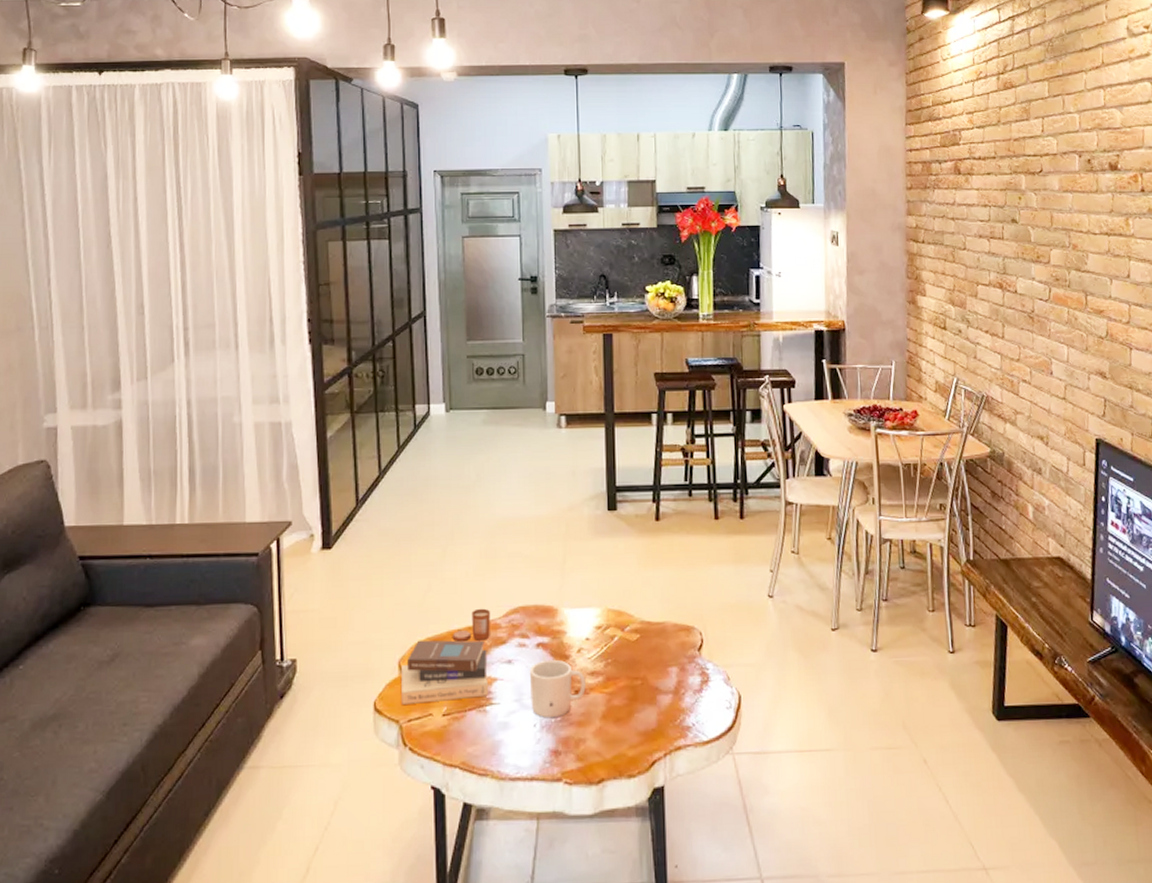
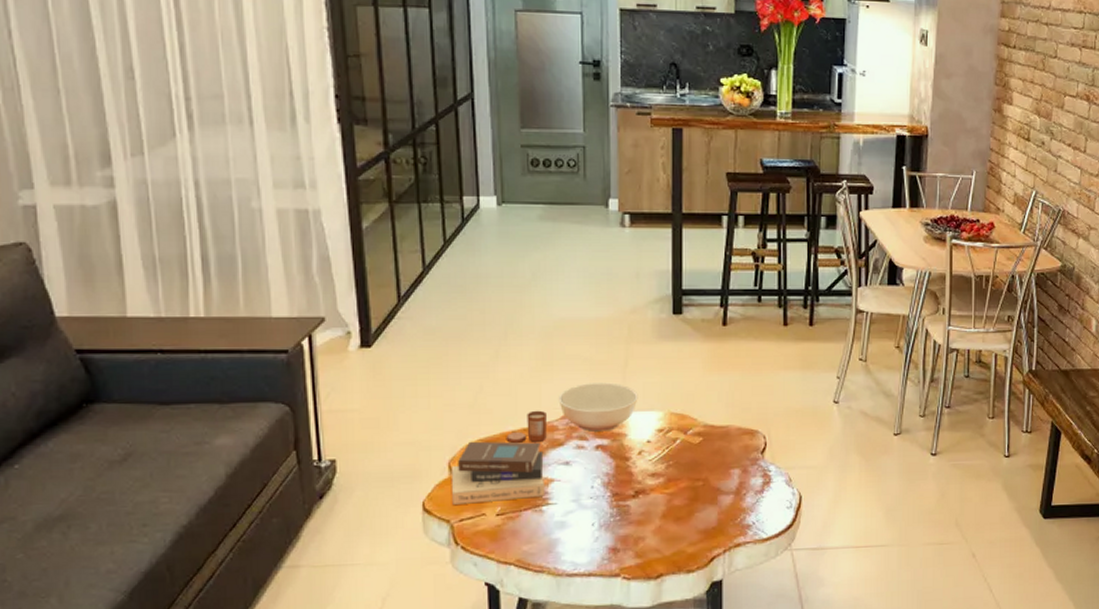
bowl: none [501,579,577,629] -> present [558,382,638,432]
mug: present [529,659,586,718] -> none [587,461,646,518]

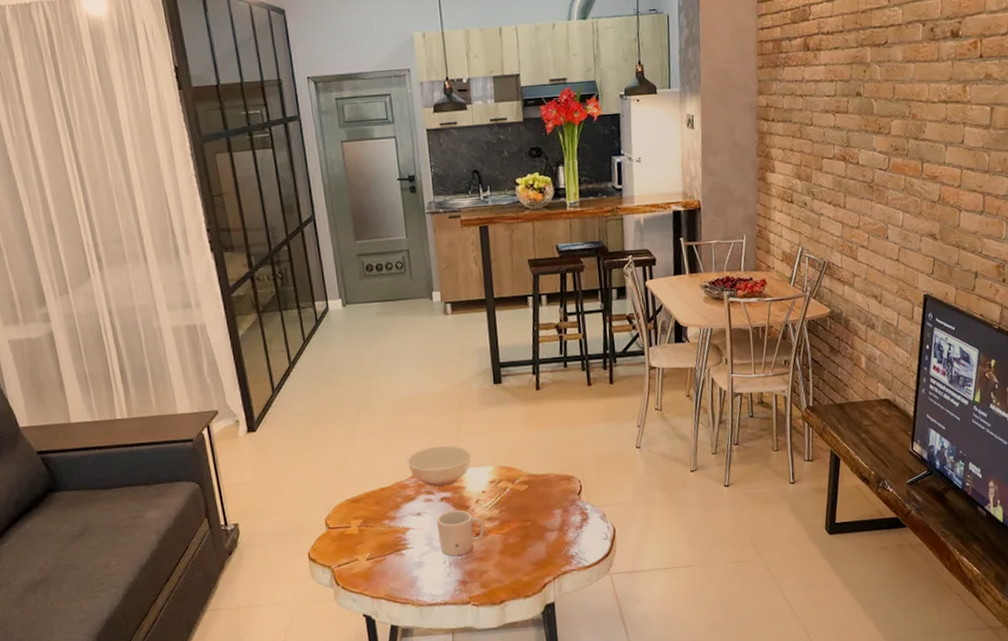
books: present [452,441,546,505] -> none [328,498,404,553]
candle: present [506,410,547,443] -> none [368,472,401,501]
mug: none [587,461,646,518] -> present [436,509,485,556]

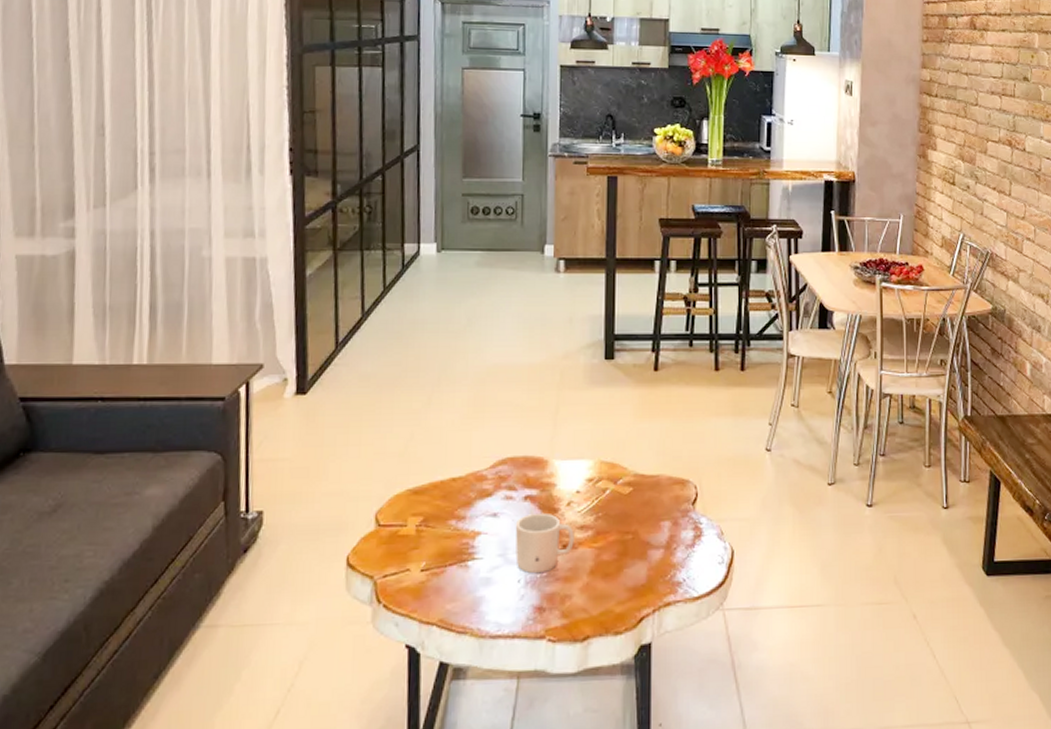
bowl: present [407,445,472,487] -> none [488,430,569,481]

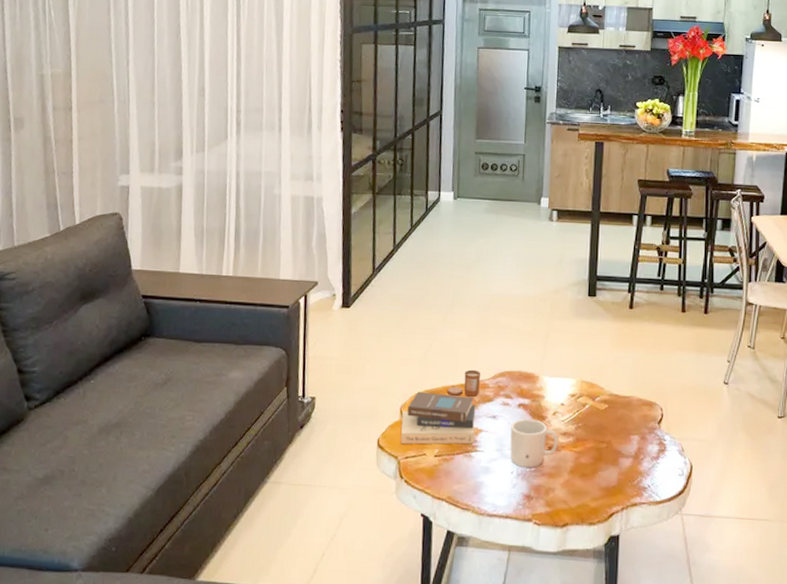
books: none [377,491,472,559] -> present [401,391,476,445]
candle: none [434,459,476,493] -> present [446,369,480,397]

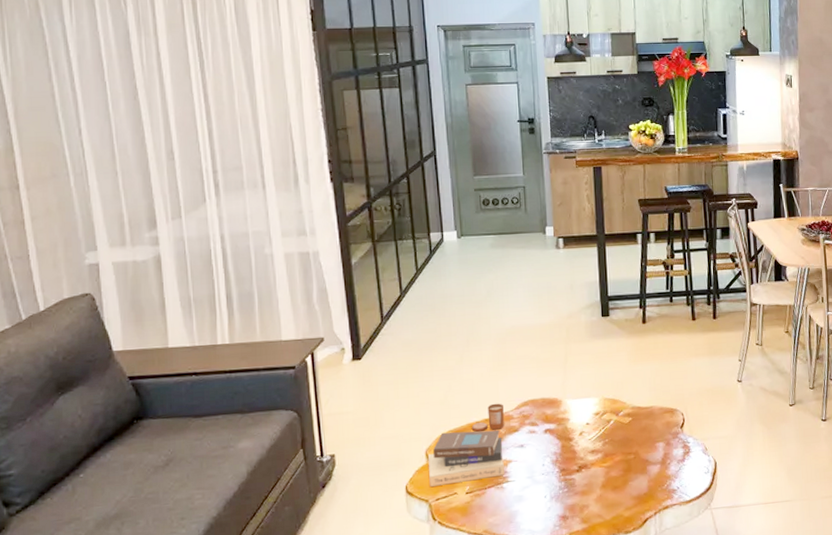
mug: present [510,418,558,468] -> none [539,442,588,490]

